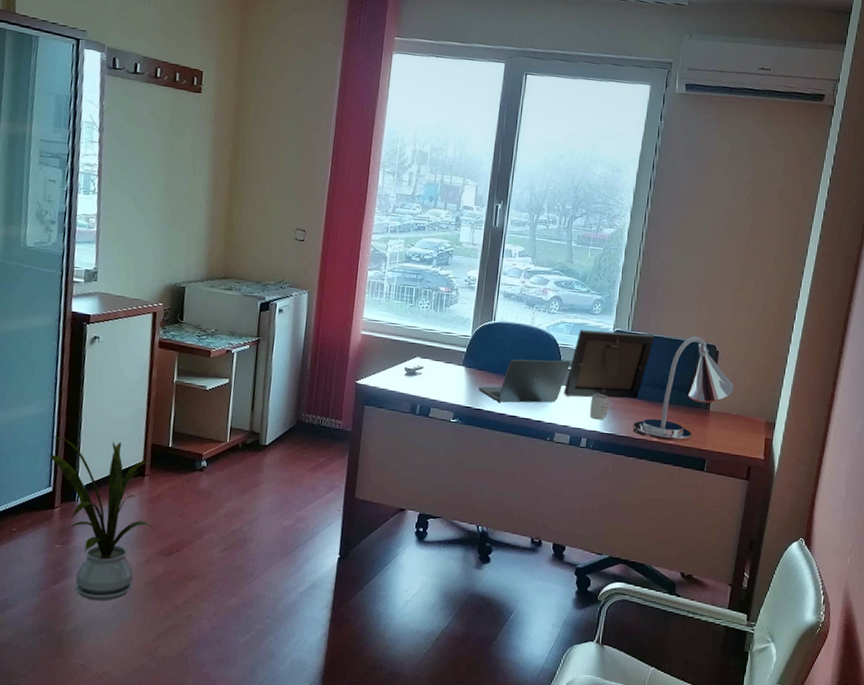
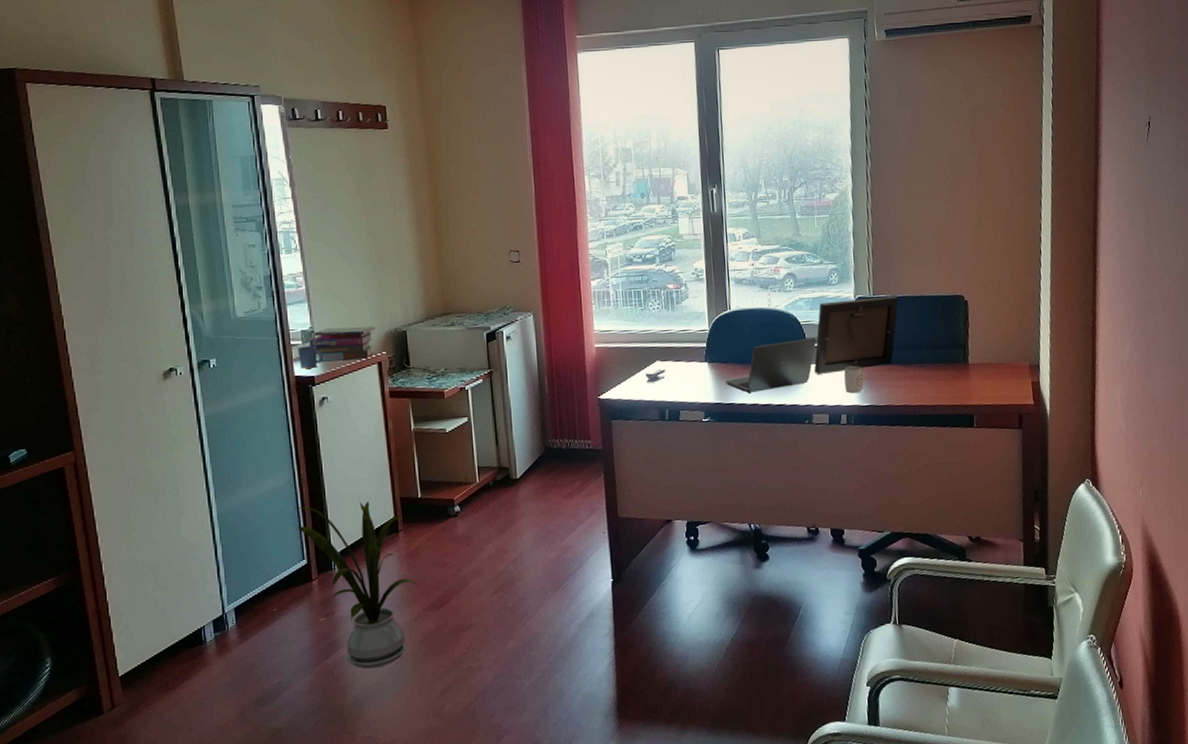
mug: none [78,284,103,308] -> present [298,345,324,370]
books: none [91,271,157,307] -> present [309,326,376,362]
table lamp: present [632,336,734,442] -> none [891,289,990,404]

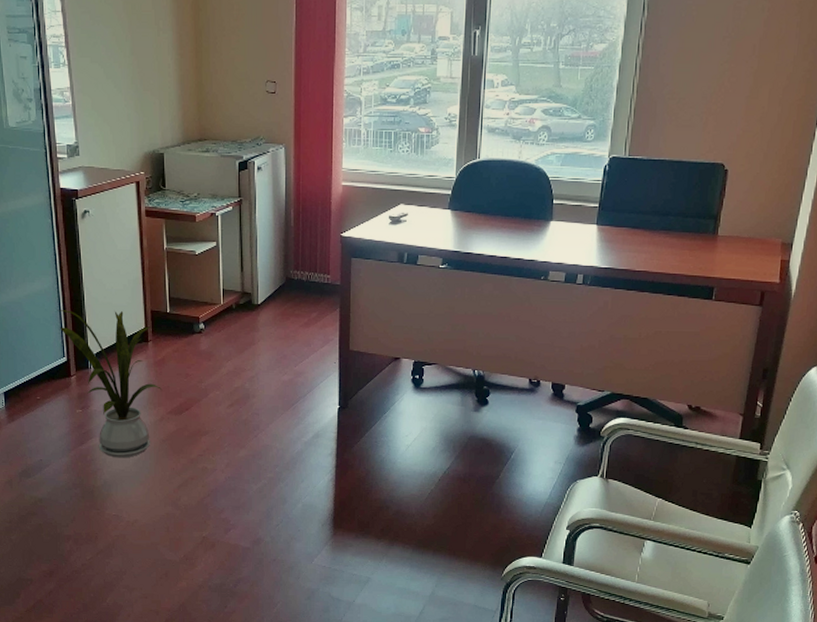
mug: present [298,345,324,370] -> none [63,160,87,183]
books: present [309,326,376,362] -> none [74,144,135,177]
laptop: present [726,337,816,393] -> none [466,194,563,244]
picture frame: present [814,295,899,374] -> none [557,158,655,232]
mug: present [844,366,866,393] -> none [586,227,609,254]

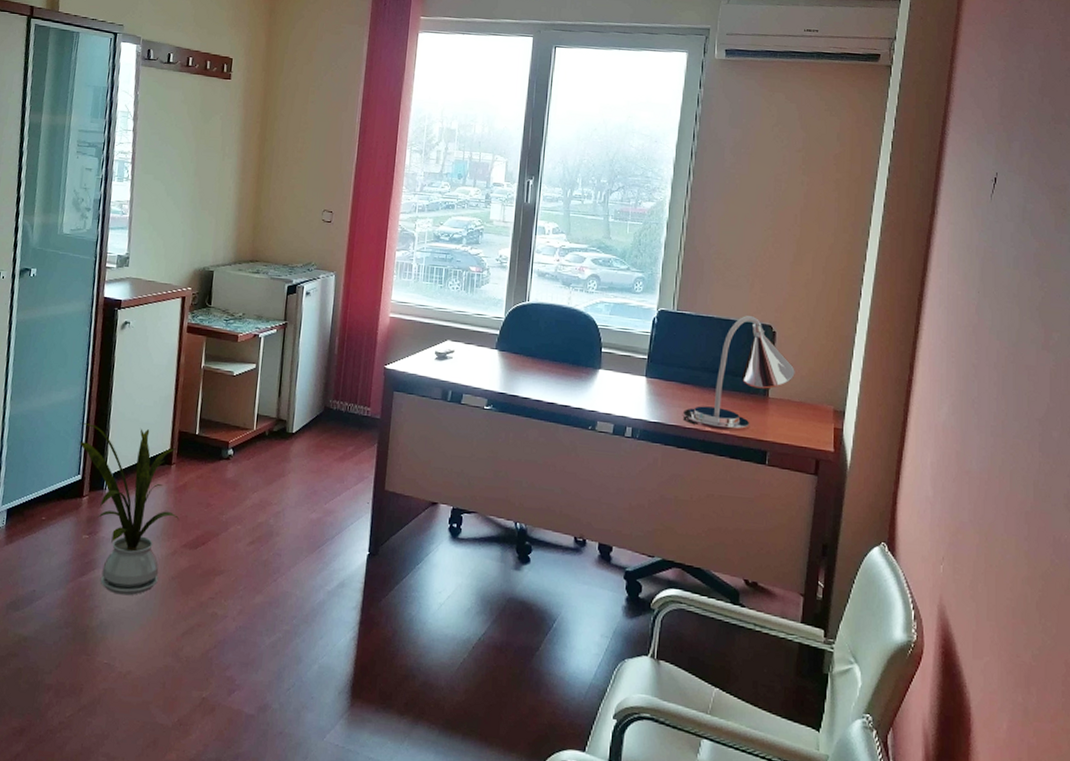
table lamp: none [632,156,746,271] -> present [682,316,795,432]

